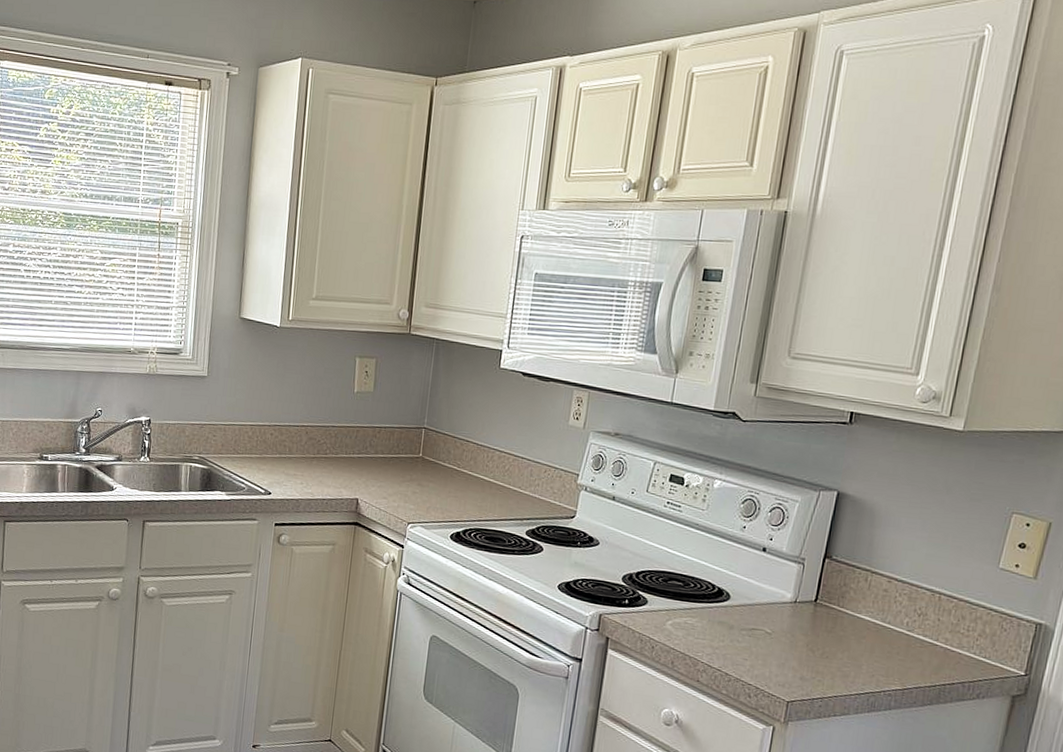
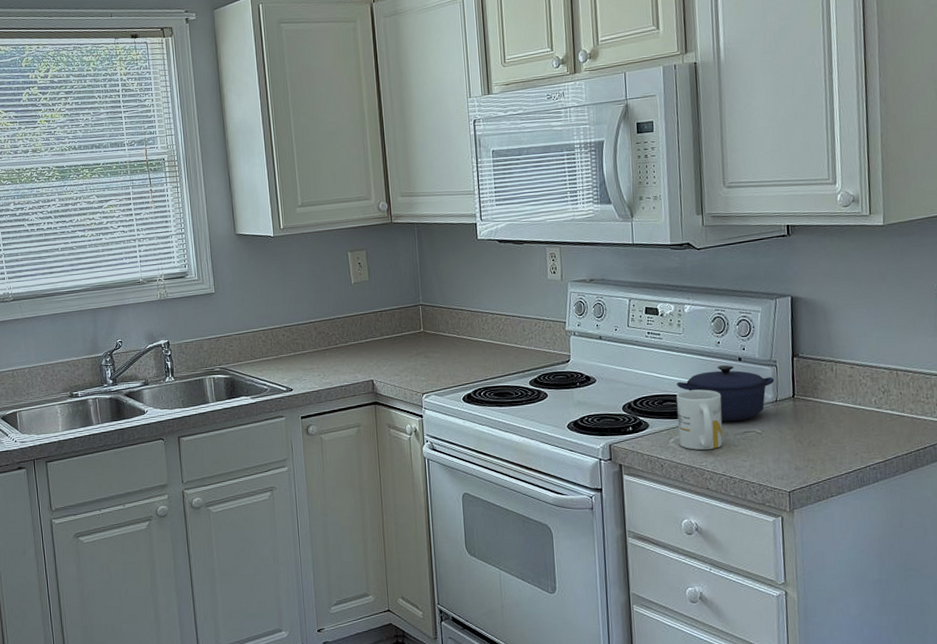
mug: none [677,571,735,641] -> present [676,389,723,451]
cooking pot: none [688,551,799,617] -> present [677,364,775,422]

